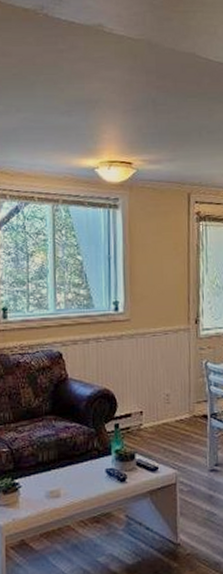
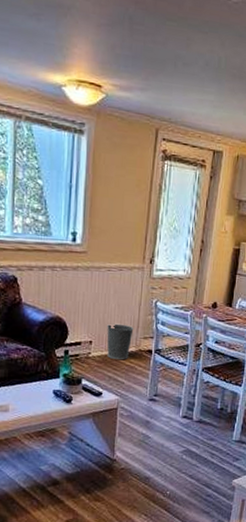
wastebasket: none [157,389,186,429] -> present [106,323,134,360]

